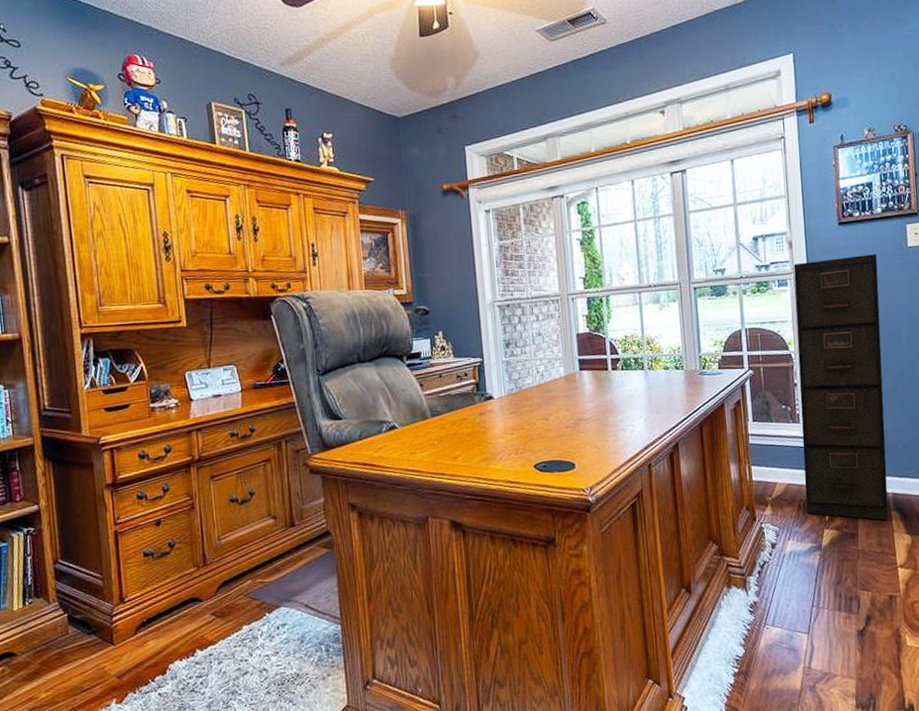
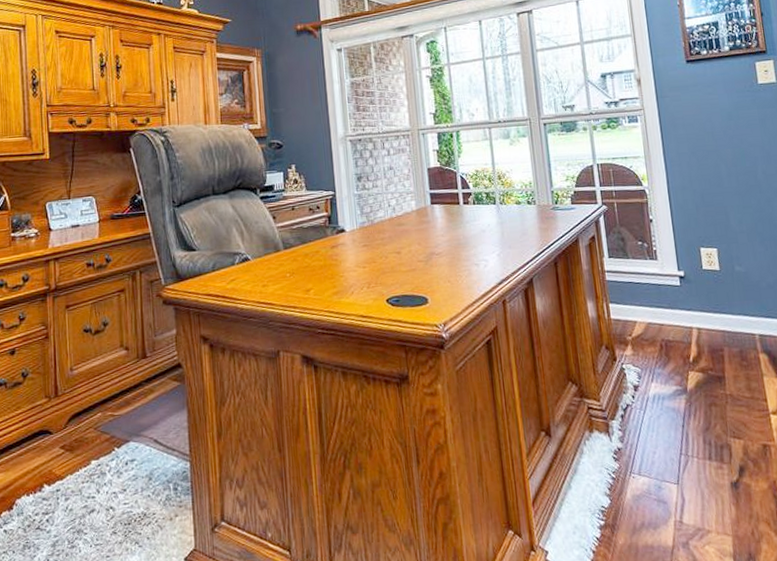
filing cabinet: present [794,254,889,520] -> none [643,91,756,363]

